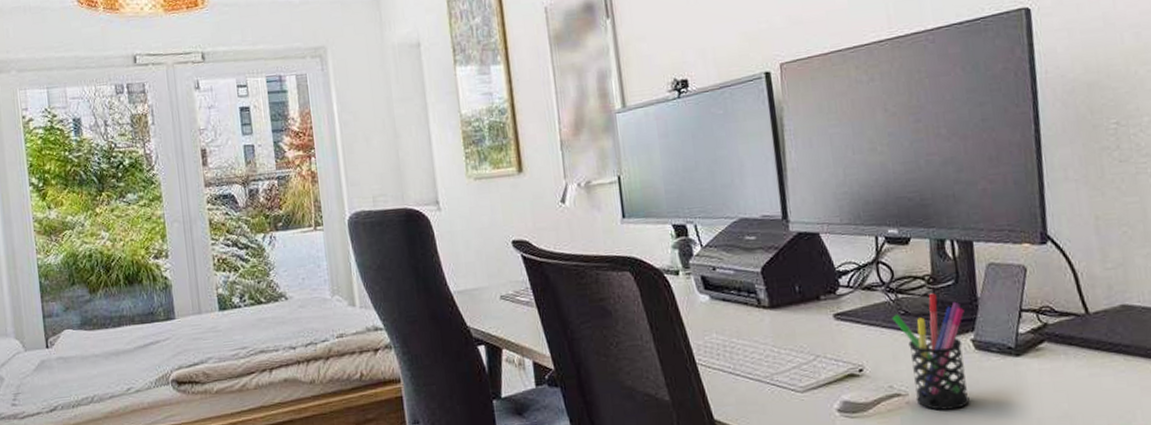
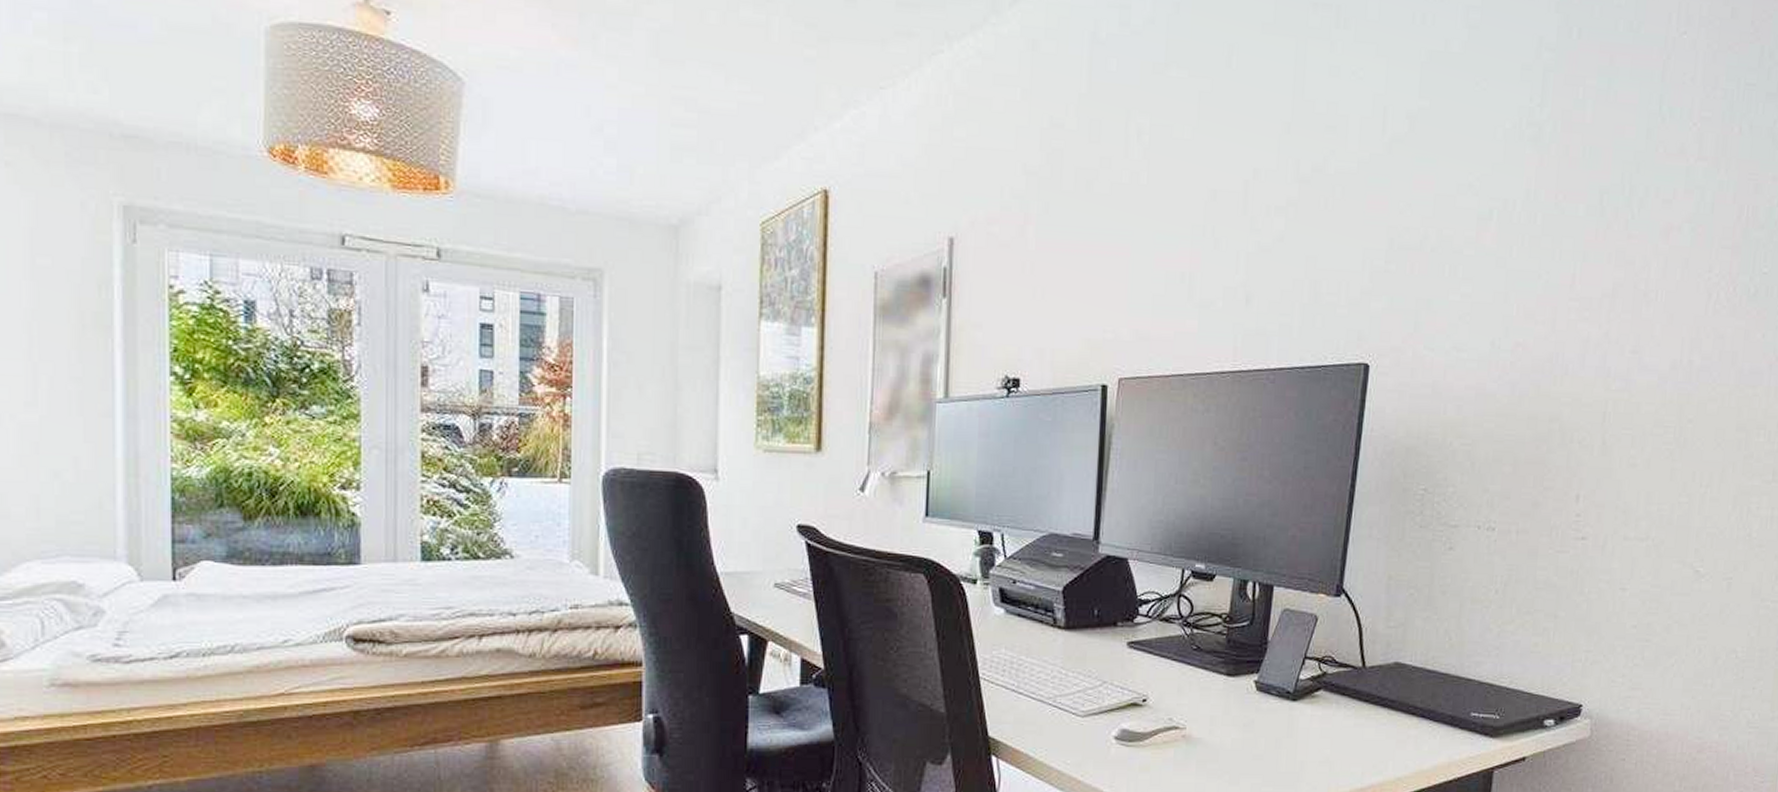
pen holder: present [892,293,970,410] -> none [1184,632,1253,746]

